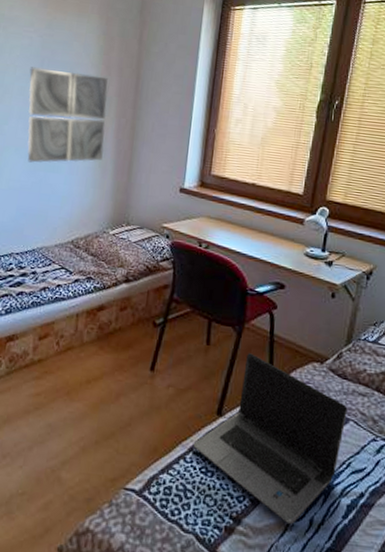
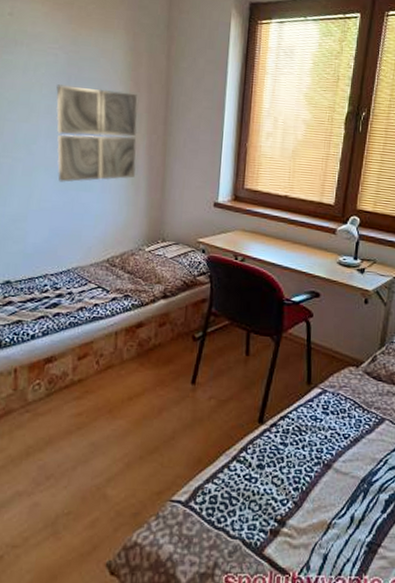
laptop computer: present [193,353,348,525] -> none [236,361,383,523]

